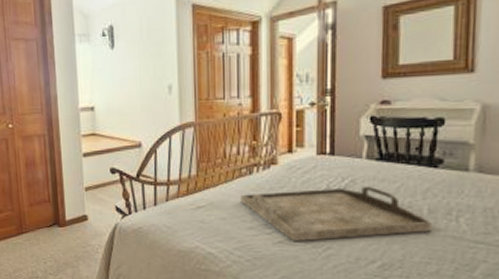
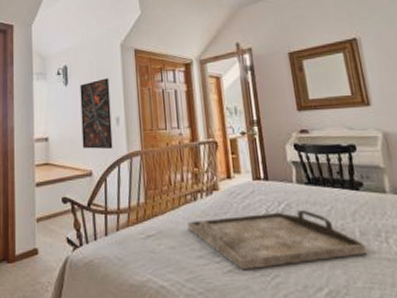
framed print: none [128,40,164,120] -> present [80,78,113,150]

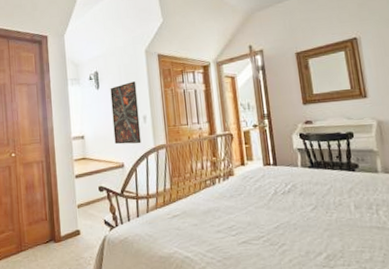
serving tray: present [187,209,368,271] -> none [207,189,361,242]

